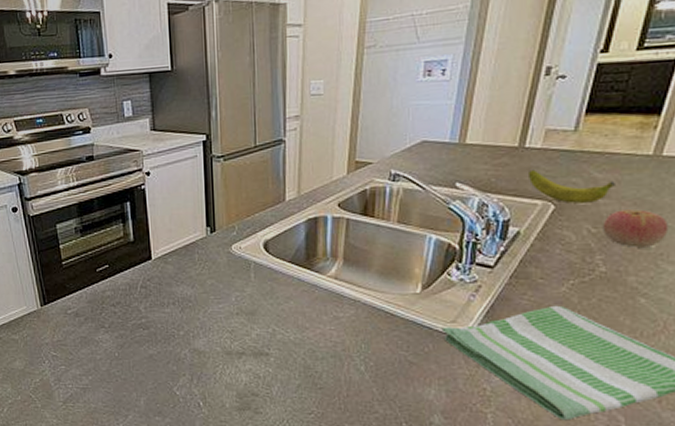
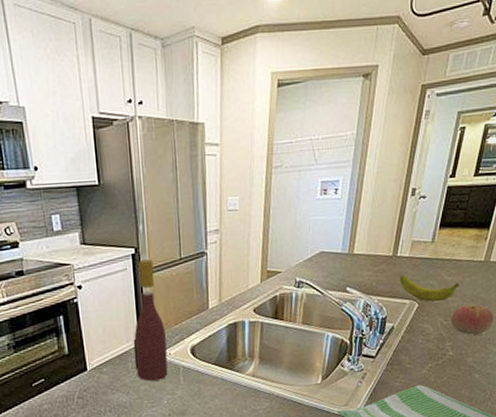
wine bottle: none [201,147,238,275] -> present [133,259,168,381]

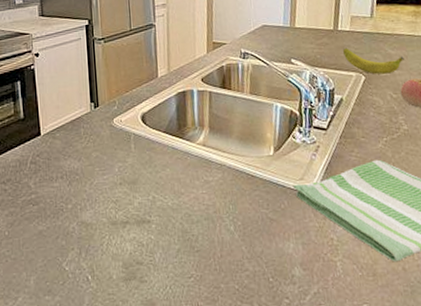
wine bottle: present [133,259,168,381] -> none [85,30,119,148]

